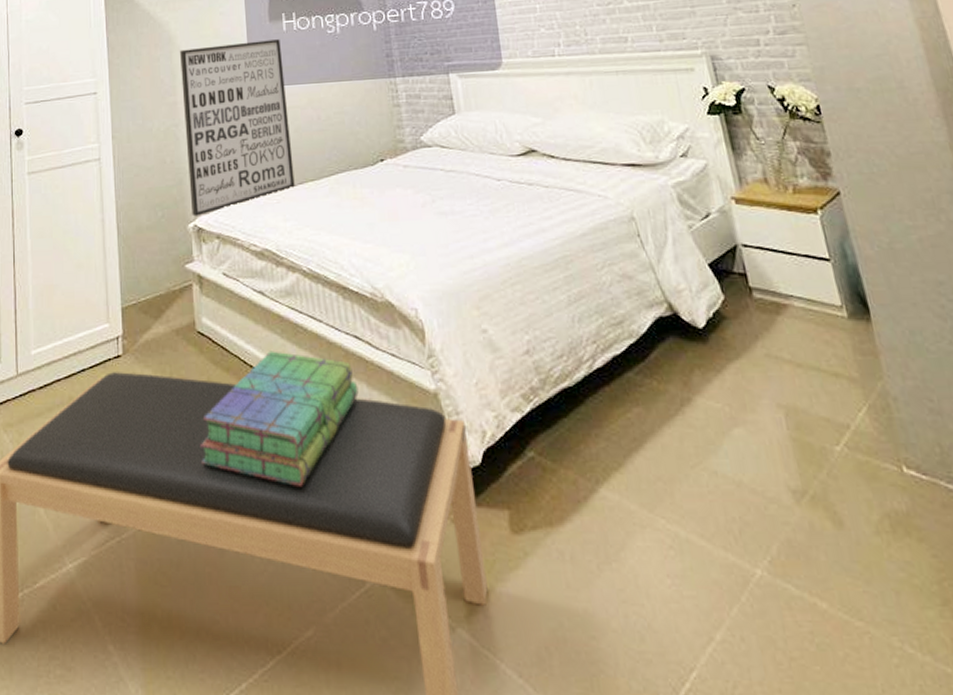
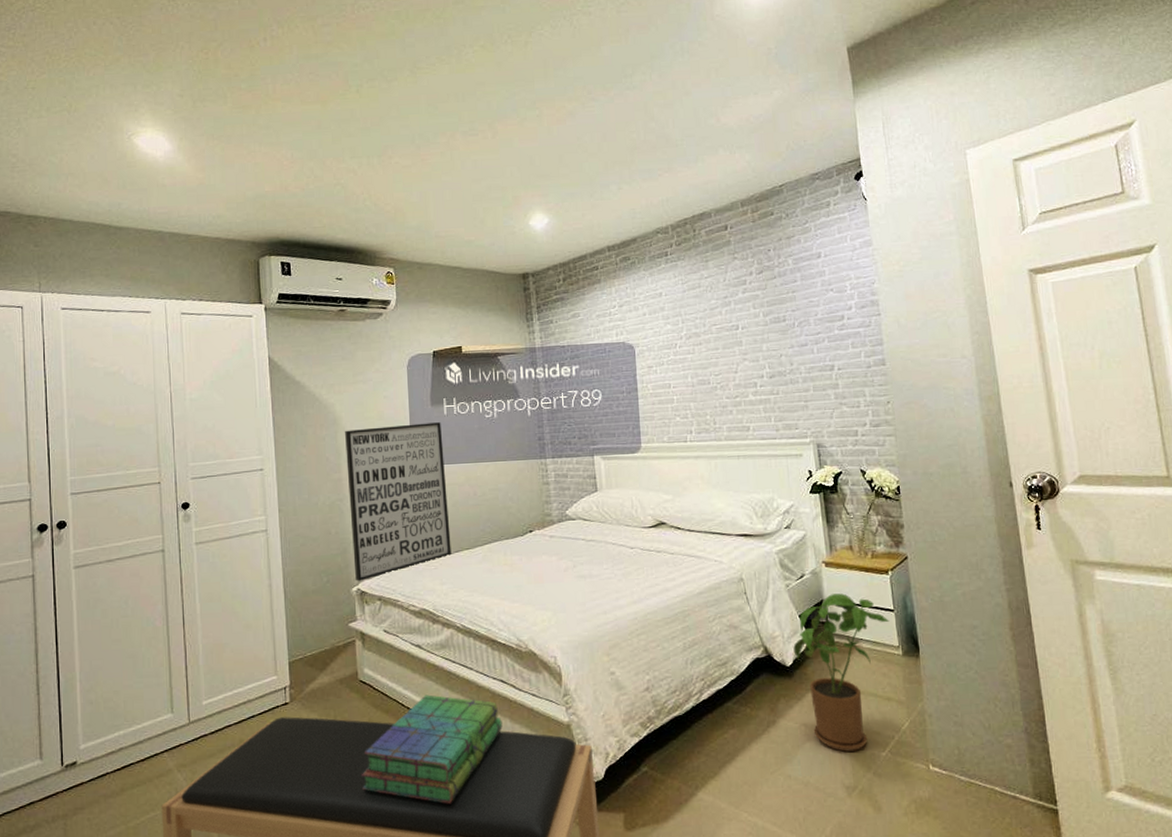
house plant: none [704,237,825,443] -> present [793,593,889,752]

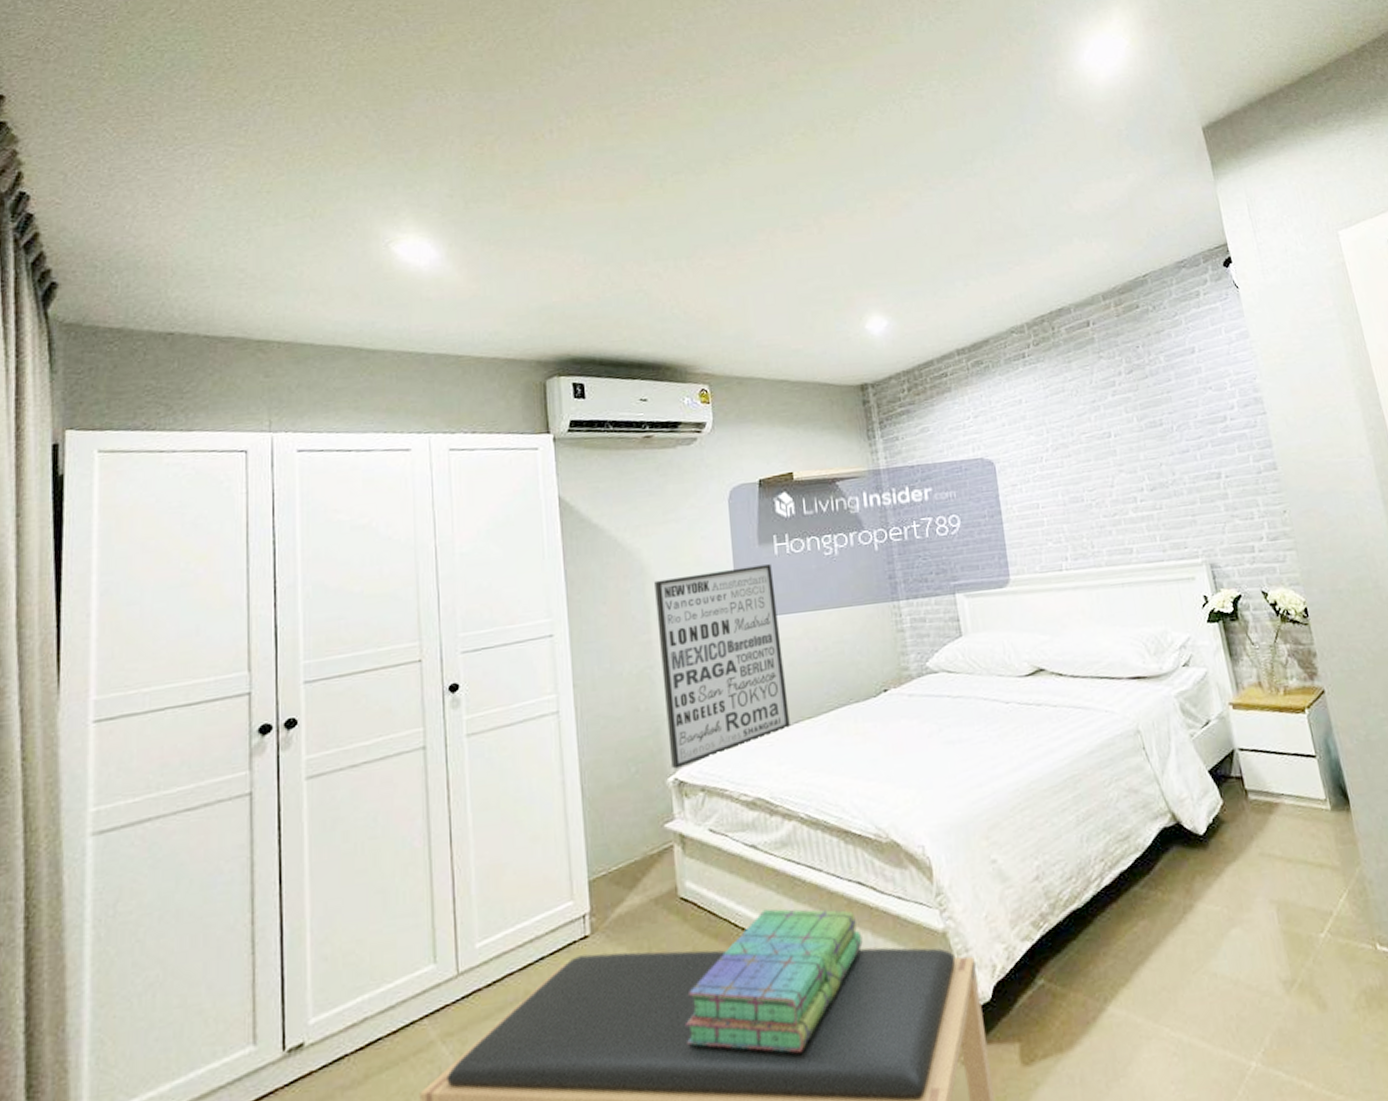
house plant: present [793,593,889,752] -> none [1205,740,1312,937]

